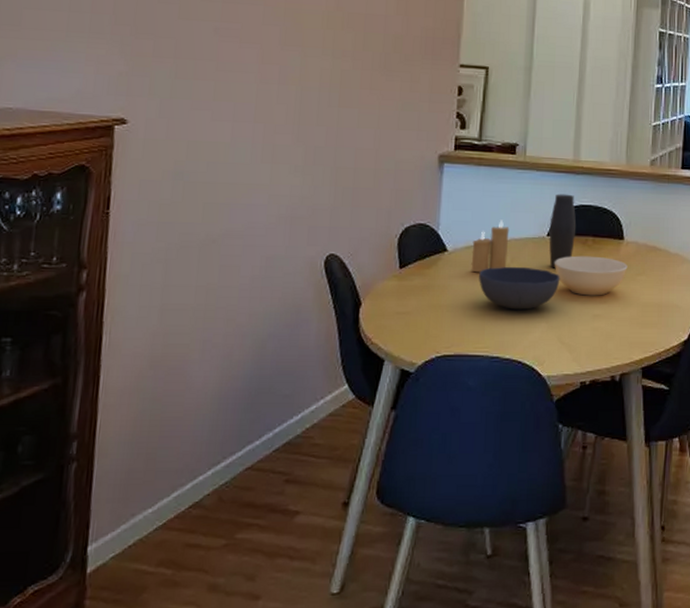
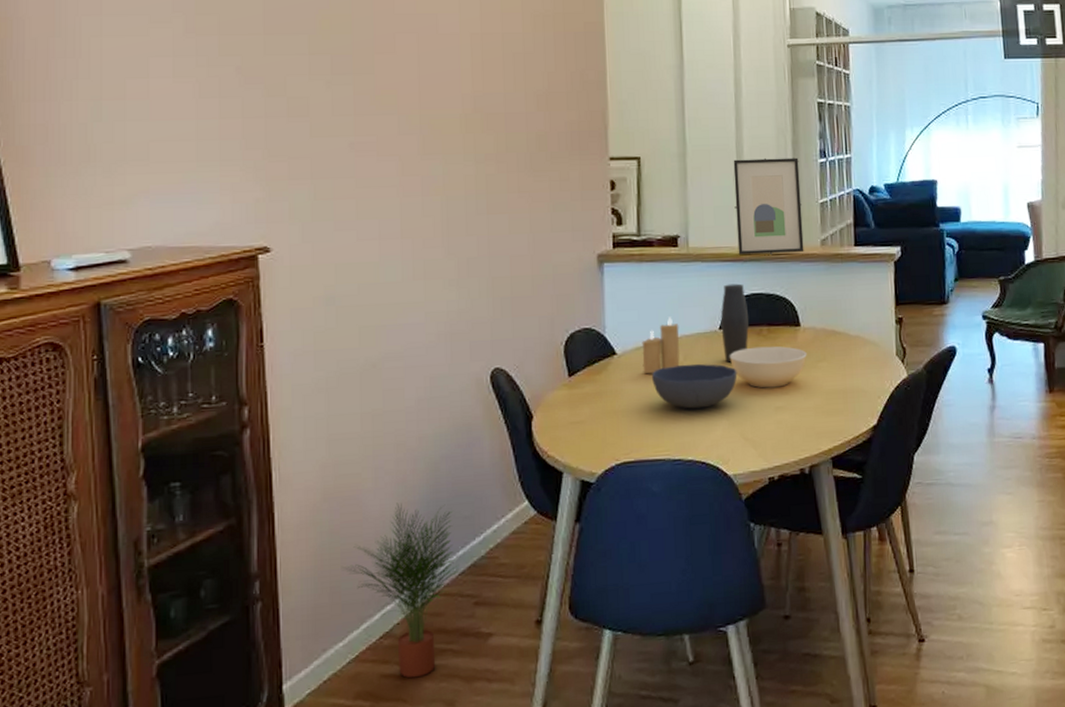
potted plant: none [160,376,275,550] -> present [342,502,460,679]
picture frame: none [572,77,637,171] -> present [733,157,804,256]

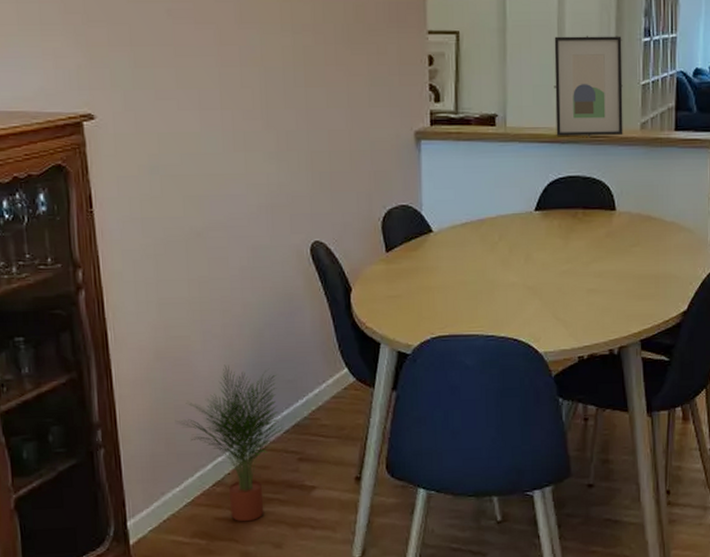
candle: present [641,316,680,374] -> none [457,196,495,253]
bowl: present [652,363,738,409] -> none [467,244,551,288]
vase: present [720,283,749,363] -> none [536,165,565,244]
bowl: present [729,346,807,388] -> none [543,229,621,270]

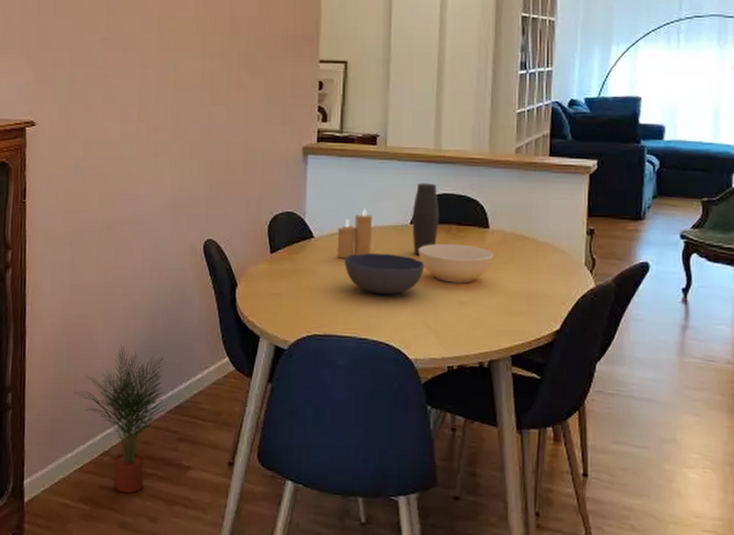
candle: none [457,196,495,253] -> present [337,208,373,259]
bowl: none [467,244,551,288] -> present [345,252,425,295]
vase: none [536,165,565,244] -> present [412,183,440,255]
bowl: none [543,229,621,270] -> present [418,243,494,283]
picture frame: present [554,35,623,138] -> none [433,67,499,159]

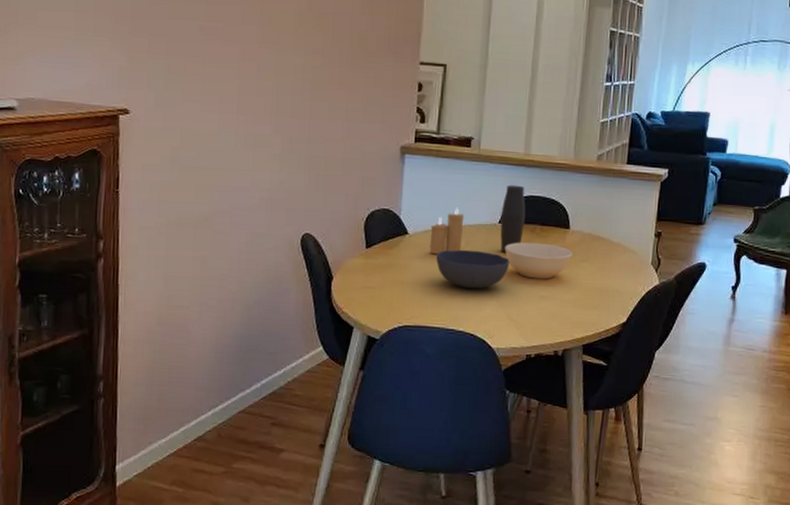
potted plant: present [75,344,168,494] -> none [169,334,262,476]

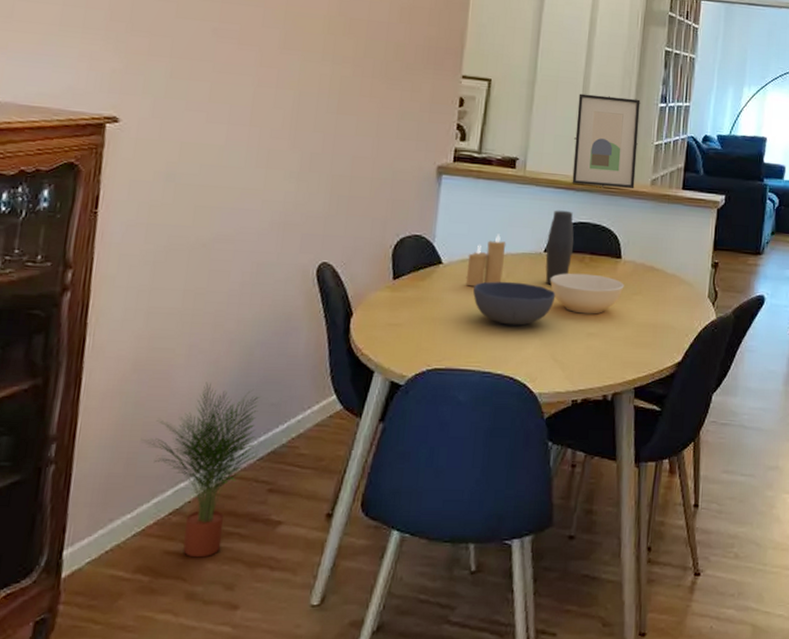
potted plant: none [169,334,262,476] -> present [142,382,260,558]
picture frame: none [523,75,587,164] -> present [572,93,641,188]

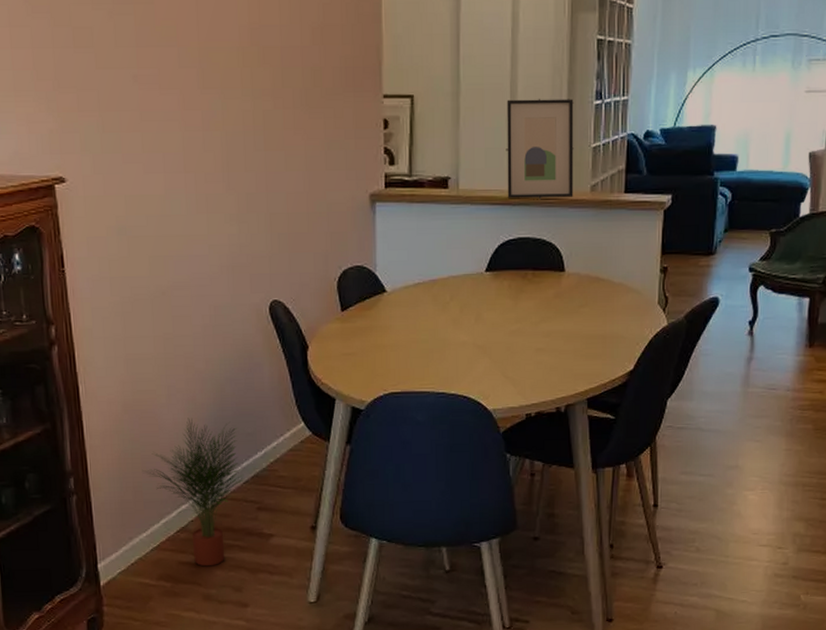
candle: present [465,234,506,287] -> none [410,257,447,312]
bowl: present [473,281,556,326] -> none [420,304,501,347]
vase: present [545,210,574,285] -> none [487,227,515,304]
bowl: present [550,273,624,314] -> none [494,290,570,330]

